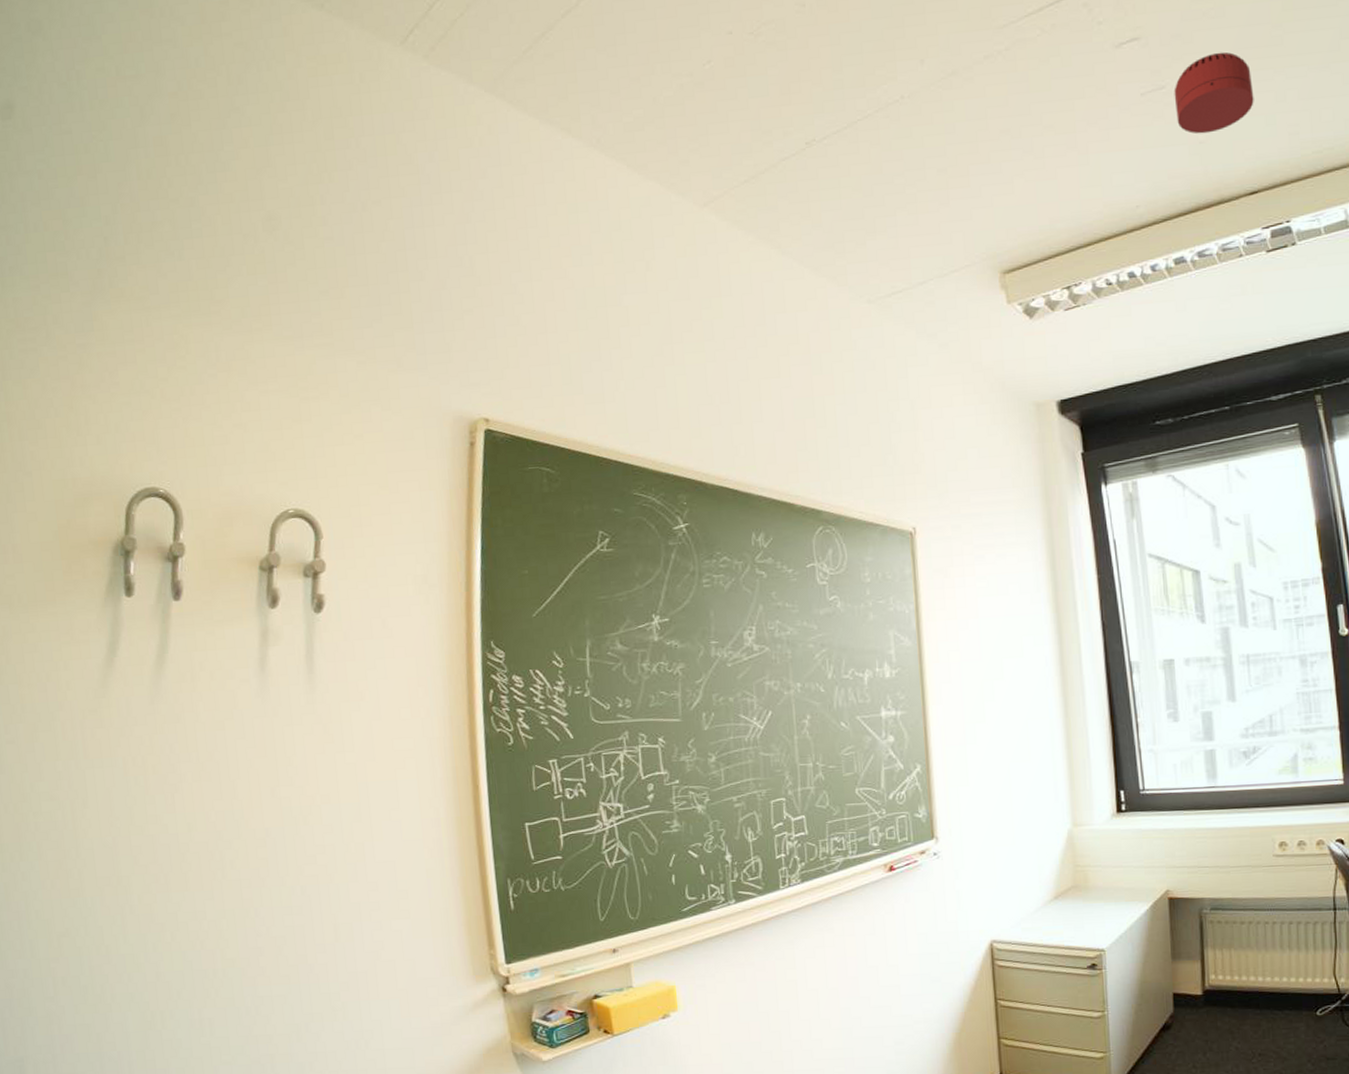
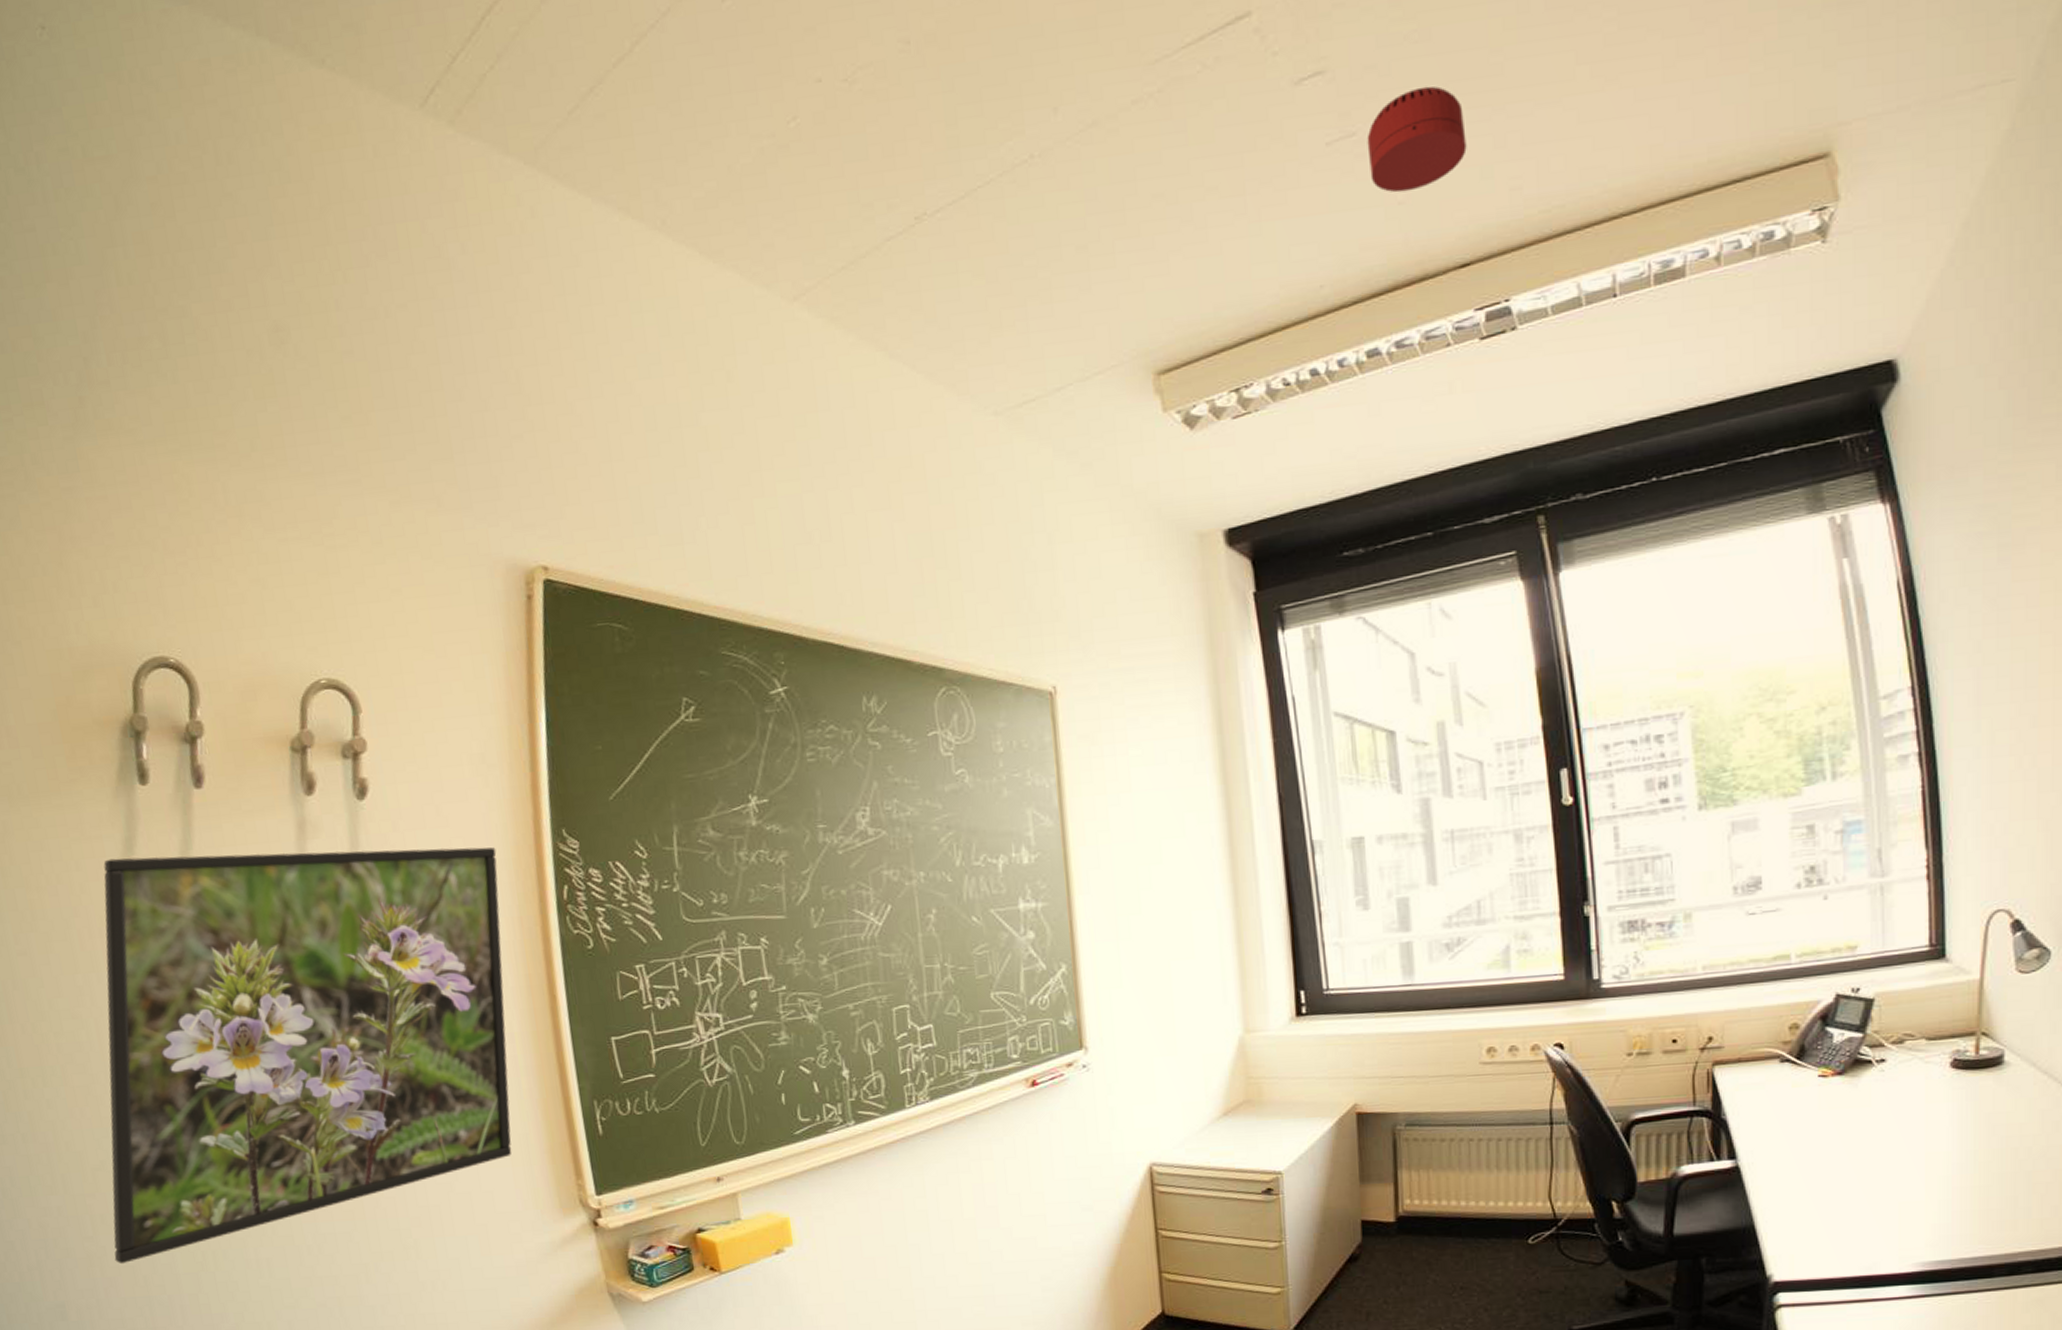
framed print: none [71,655,433,1023] -> present [103,847,512,1265]

